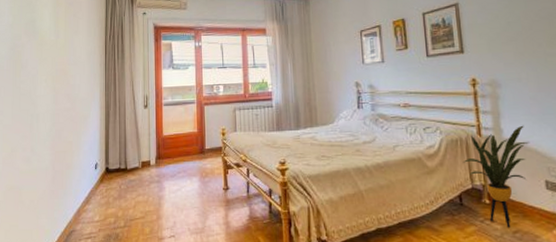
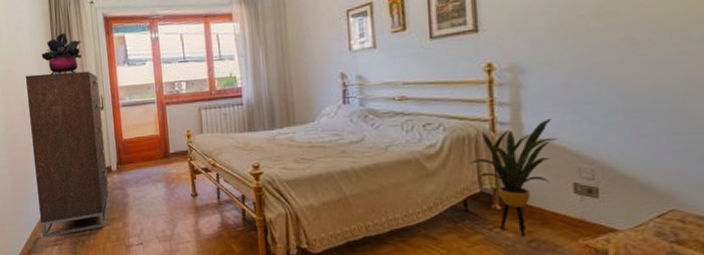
dresser: none [76,73,146,230] -> present [25,71,109,237]
potted plant: none [94,38,132,75] -> present [41,32,81,75]

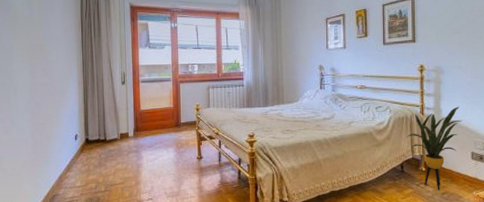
dresser: present [25,71,109,237] -> none [53,50,125,194]
potted plant: present [41,32,81,75] -> none [70,16,108,52]

